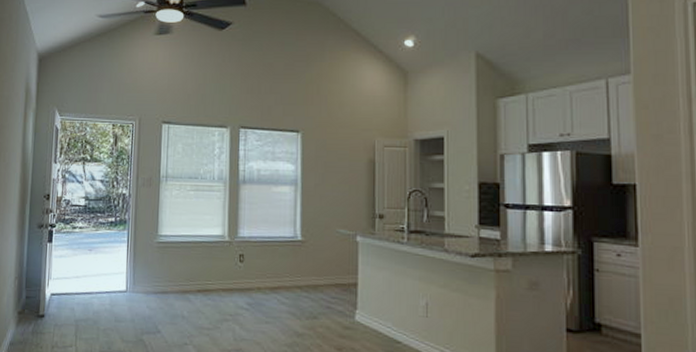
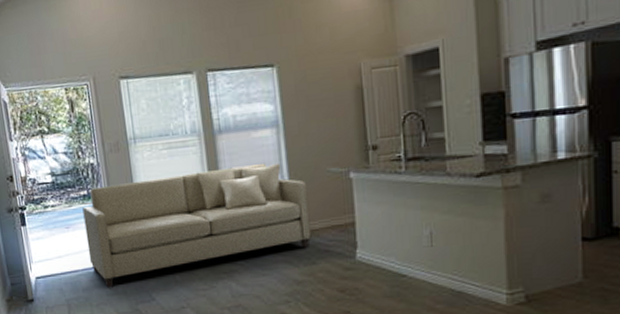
sofa: none [105,215,317,315] -> present [82,162,312,288]

